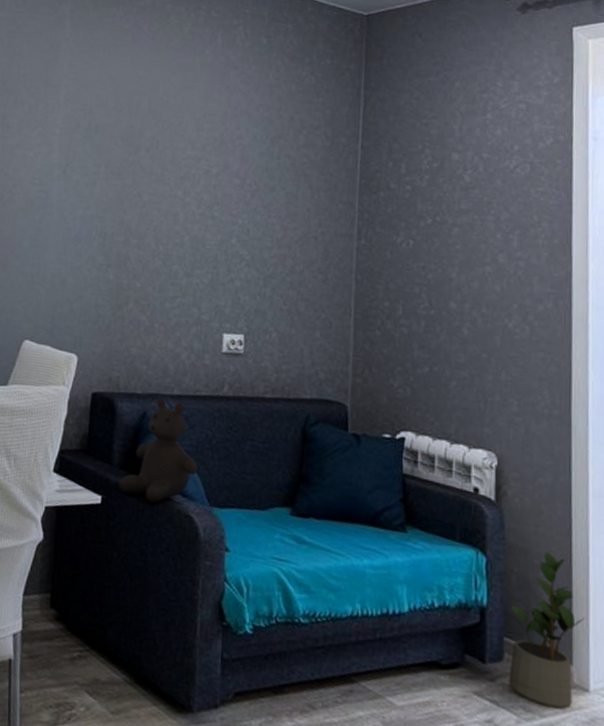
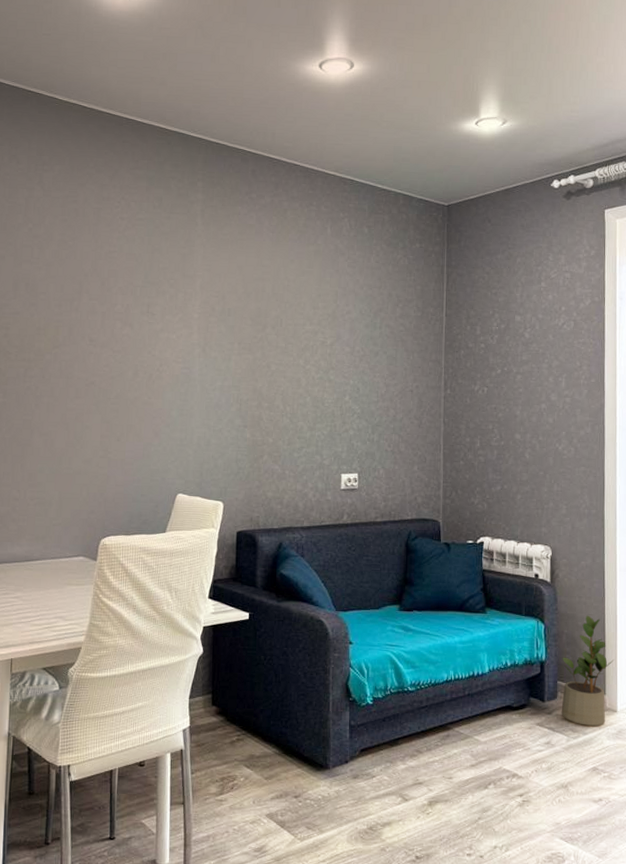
teddy bear: present [118,397,198,504] -> none [262,530,326,614]

